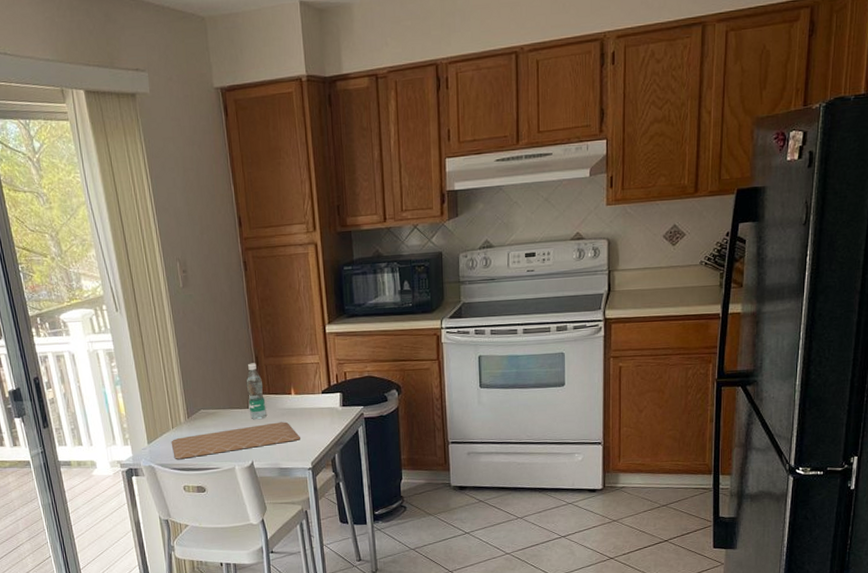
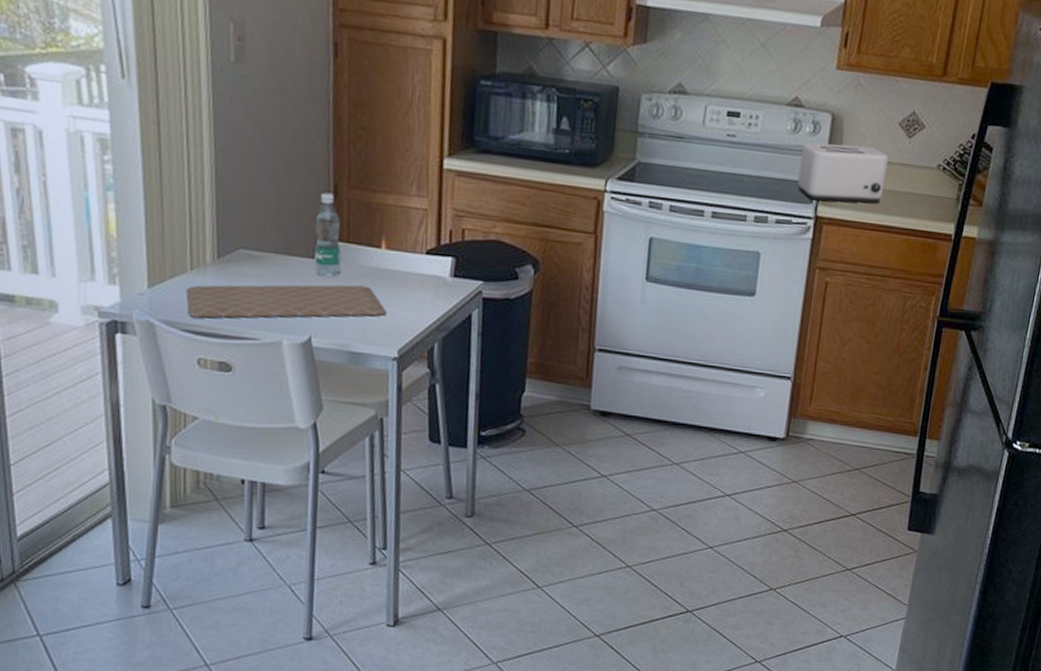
toaster: none [587,258,658,307] -> present [797,142,889,204]

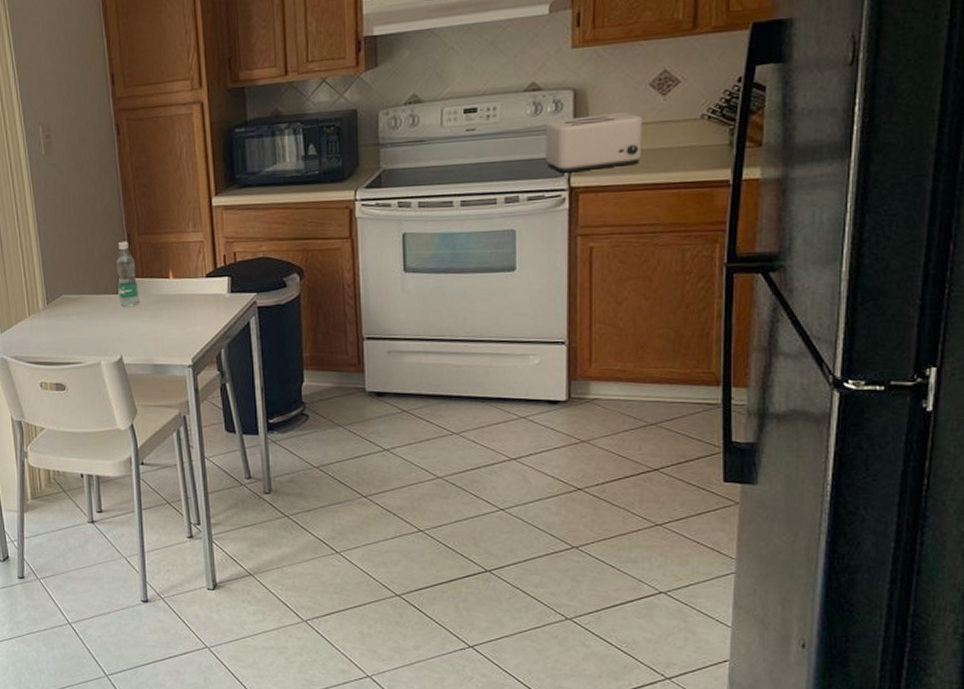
placemat: present [186,284,386,319] -> none [27,310,179,351]

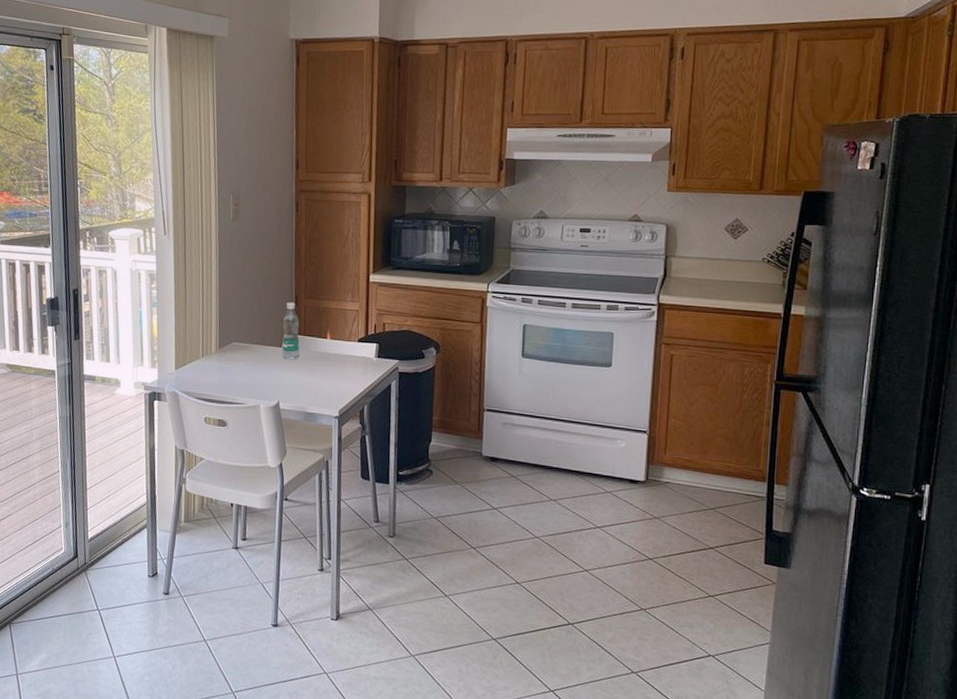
toaster: present [545,111,642,173] -> none [641,247,718,292]

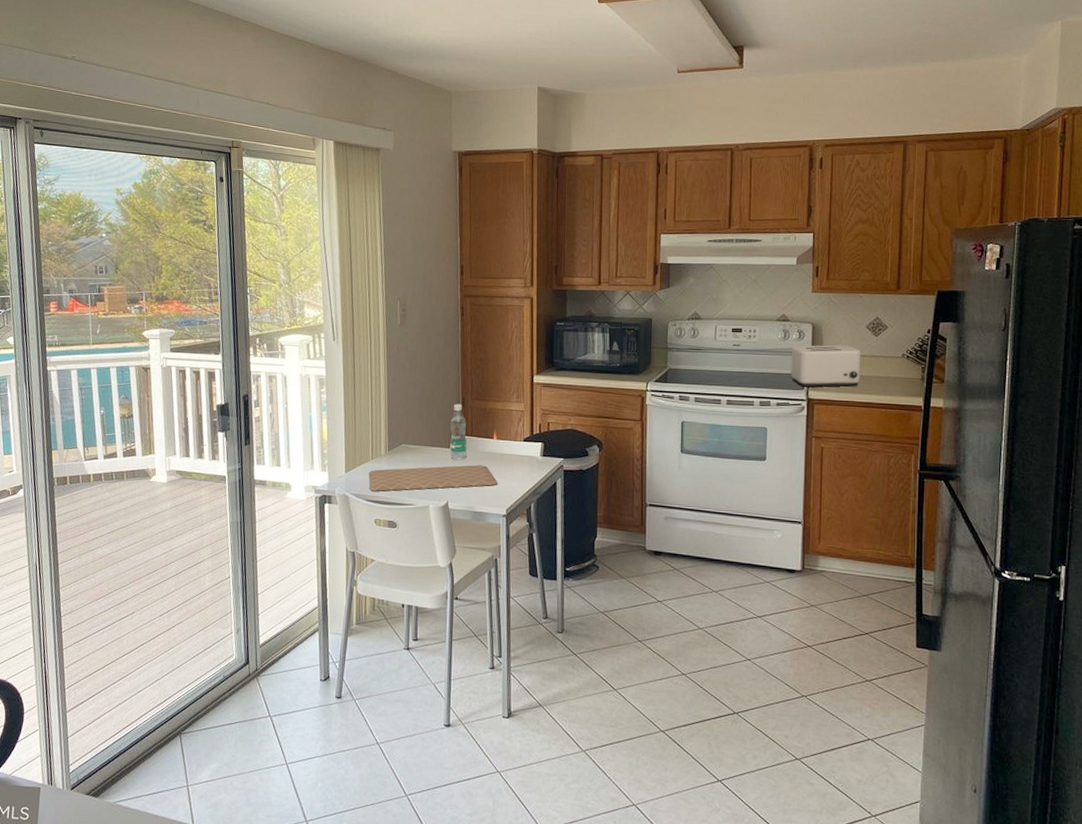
placemat: none [198,364,331,390] -> present [368,465,498,492]
toaster: none [641,247,718,292] -> present [791,344,861,387]

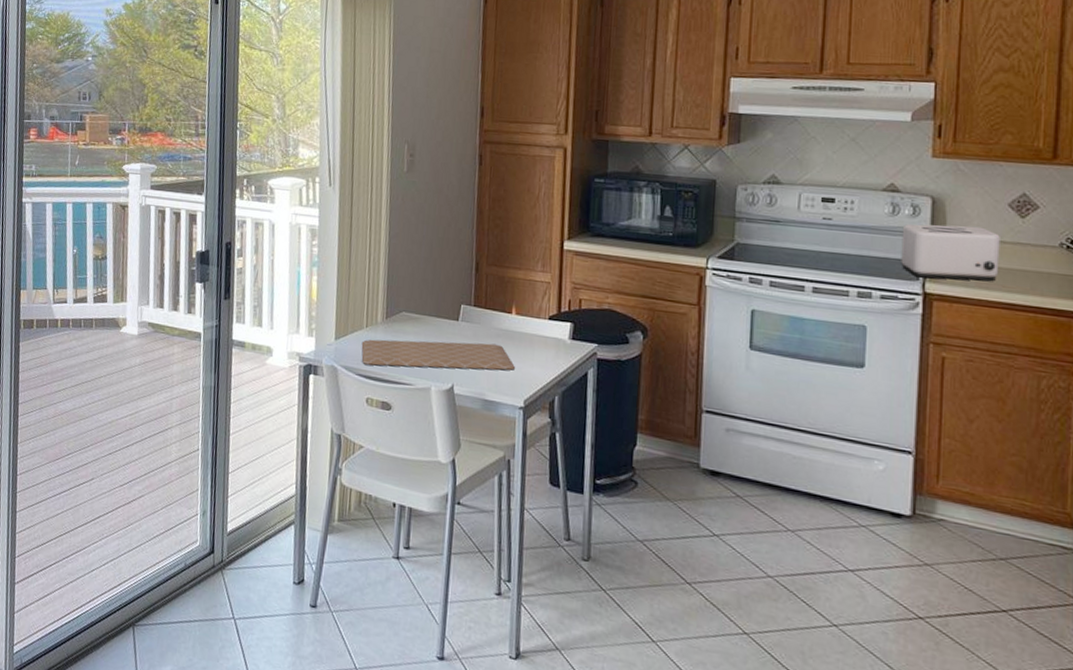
bottle: present [450,404,467,461] -> none [459,268,480,338]

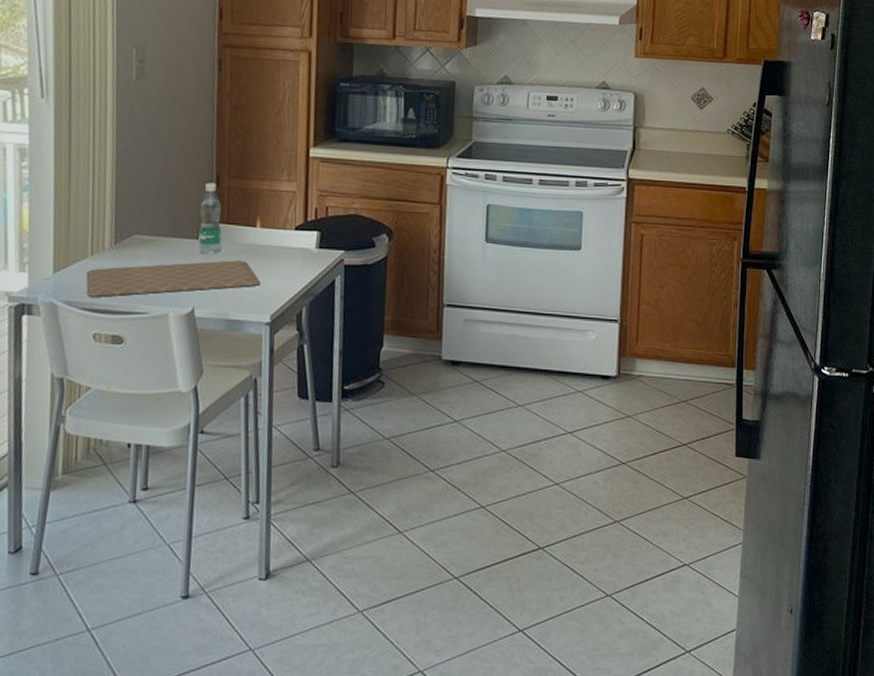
bottle: none [459,268,480,338] -> present [198,182,222,256]
toaster: present [901,223,1000,282] -> none [610,117,685,166]

